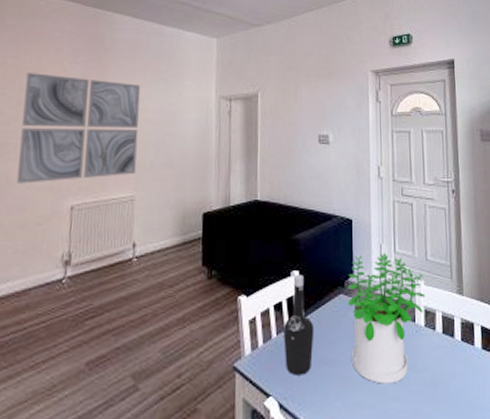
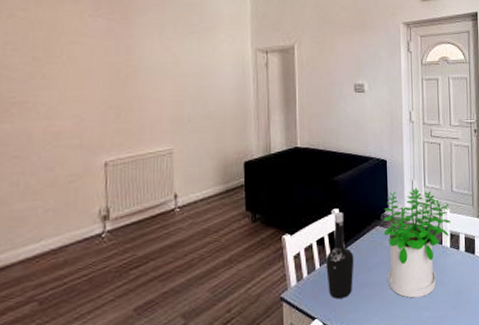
wall art: present [16,73,141,183] -> none [40,26,173,143]

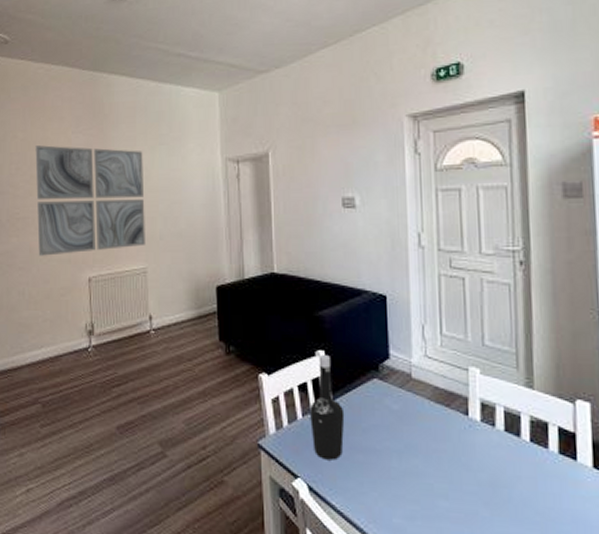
wall art: none [40,26,173,143] -> present [35,145,145,256]
potted plant: present [383,188,451,298] -> none [382,335,482,480]

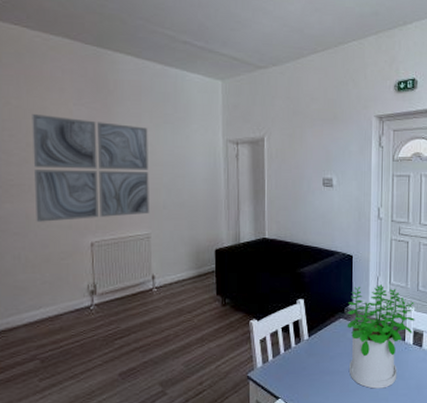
bottle: present [310,355,345,461] -> none [290,303,317,383]
potted plant: none [382,335,482,480] -> present [347,284,415,389]

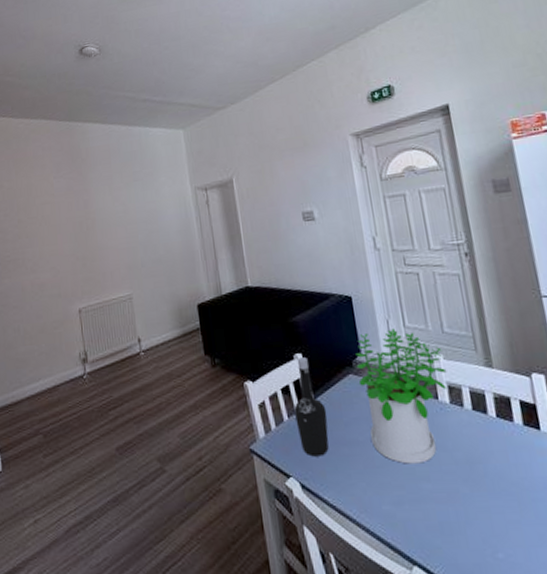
wall art: present [32,114,149,222] -> none [21,188,129,294]
bottle: none [290,303,317,383] -> present [294,357,329,457]

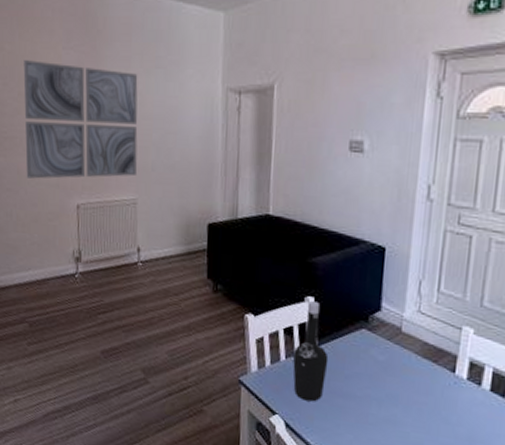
wall art: none [21,188,129,294] -> present [23,60,138,179]
potted plant: present [356,328,447,464] -> none [370,290,474,430]

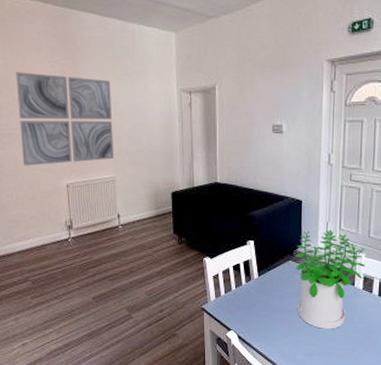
bottle: present [293,301,329,402] -> none [241,244,267,318]
potted plant: none [370,290,474,430] -> present [295,229,366,329]

